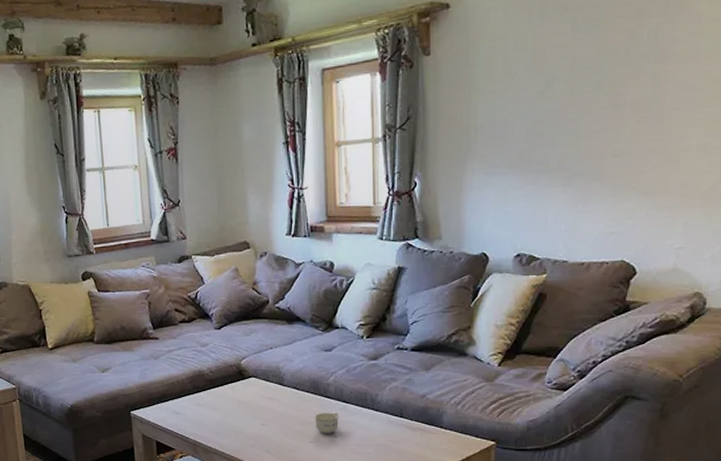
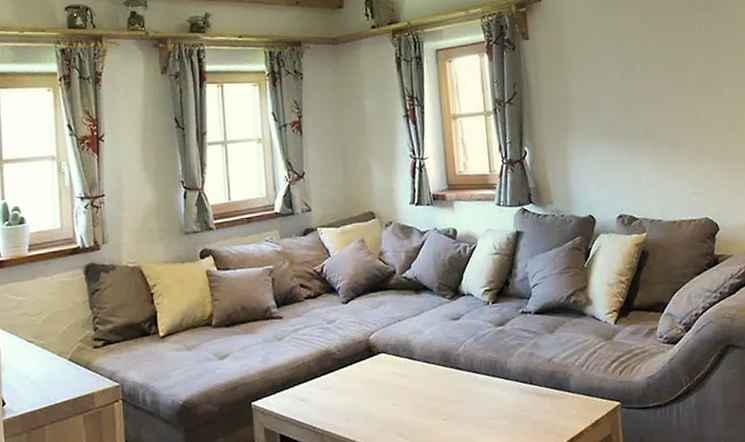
cup: present [314,412,339,434] -> none [446,384,471,409]

